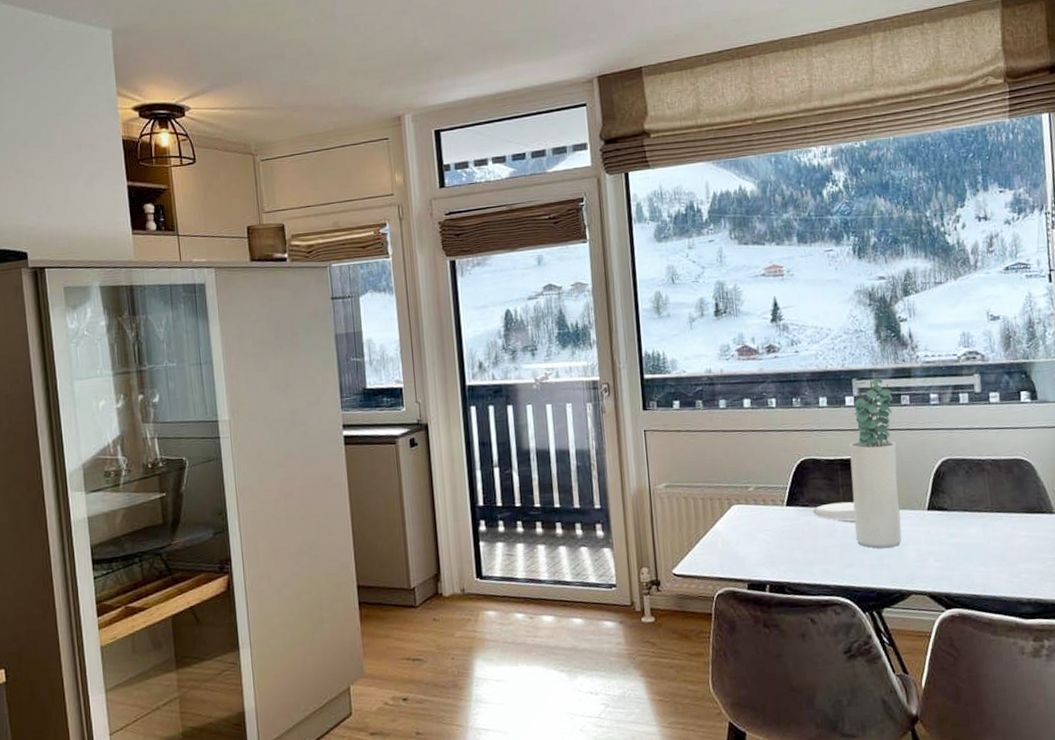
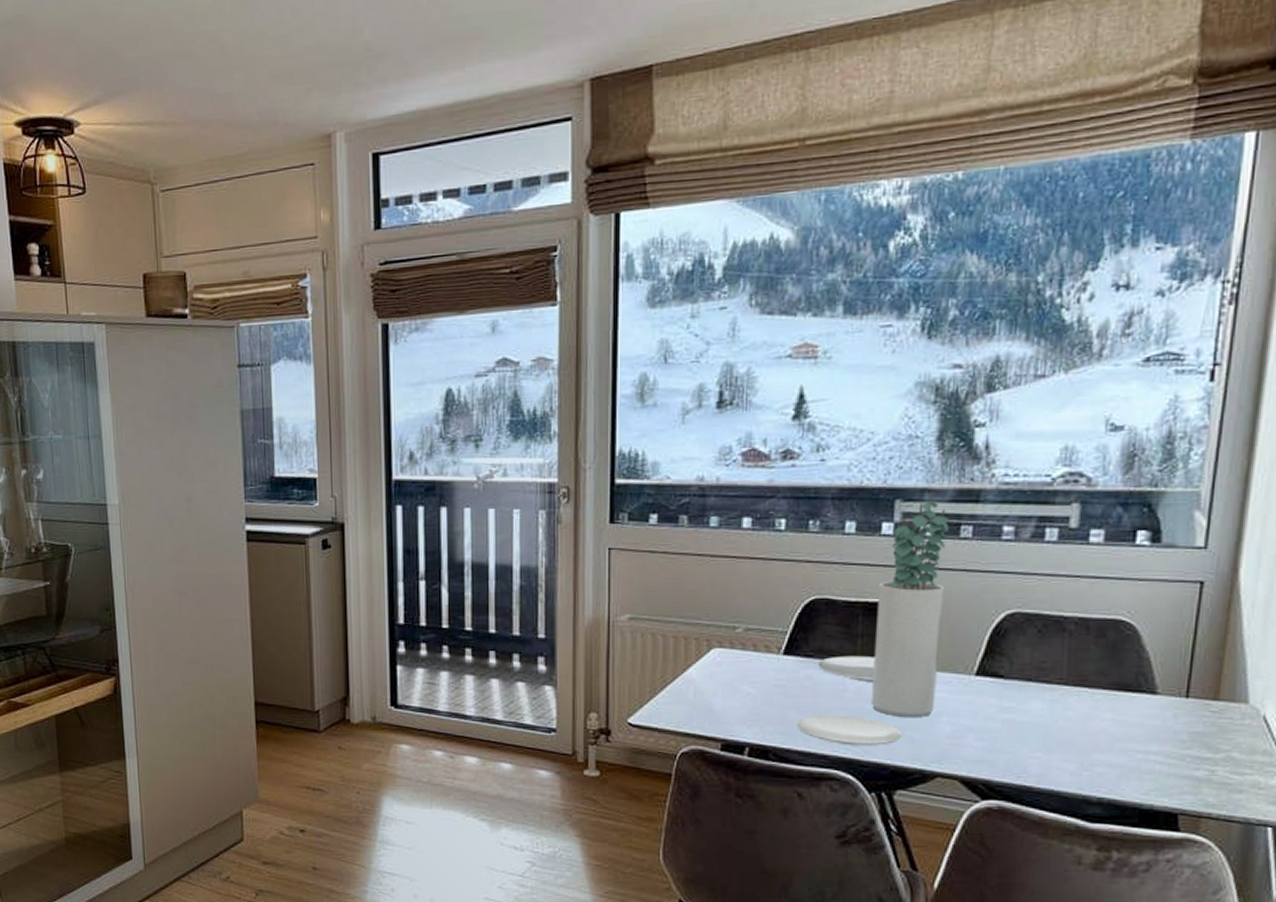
plate: none [803,551,882,576] -> present [797,715,902,746]

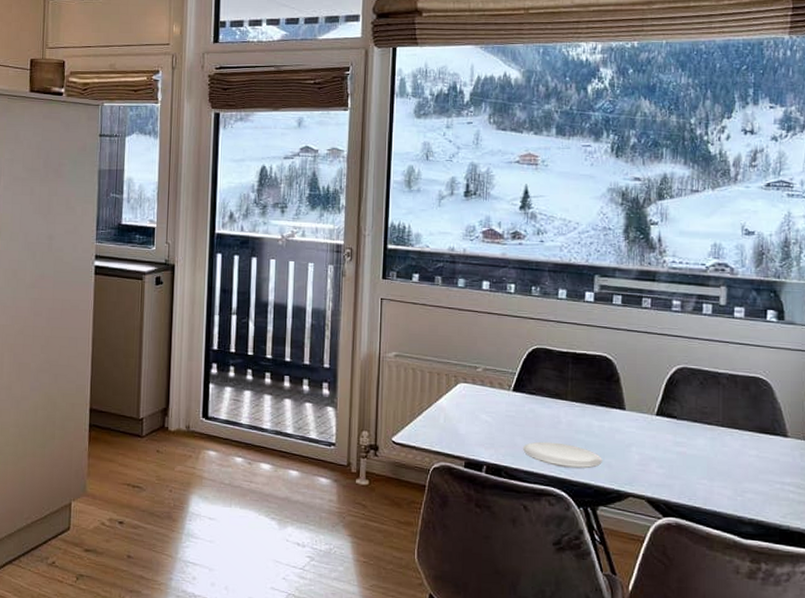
plate: present [818,655,875,683] -> none [539,394,582,418]
vase: present [871,490,949,717] -> none [579,269,634,447]

